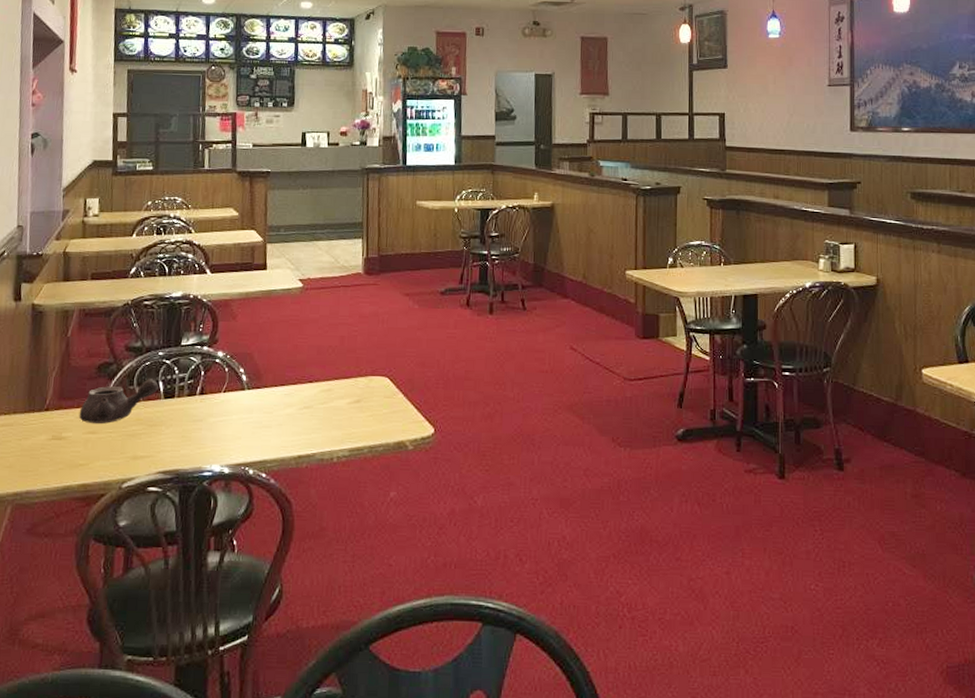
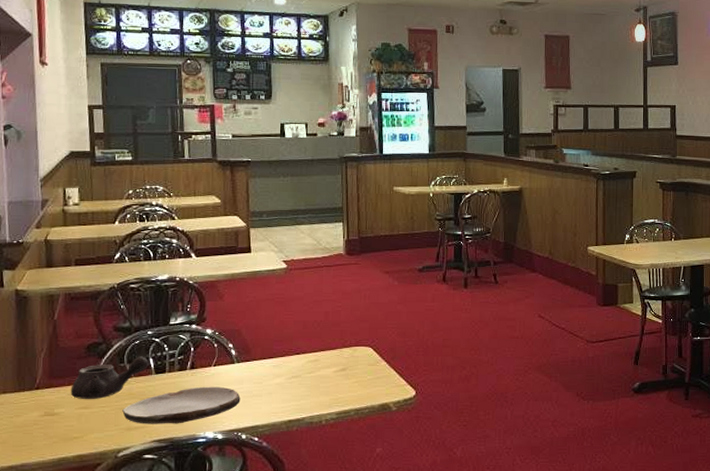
plate: none [129,414,250,455] -> present [122,386,241,424]

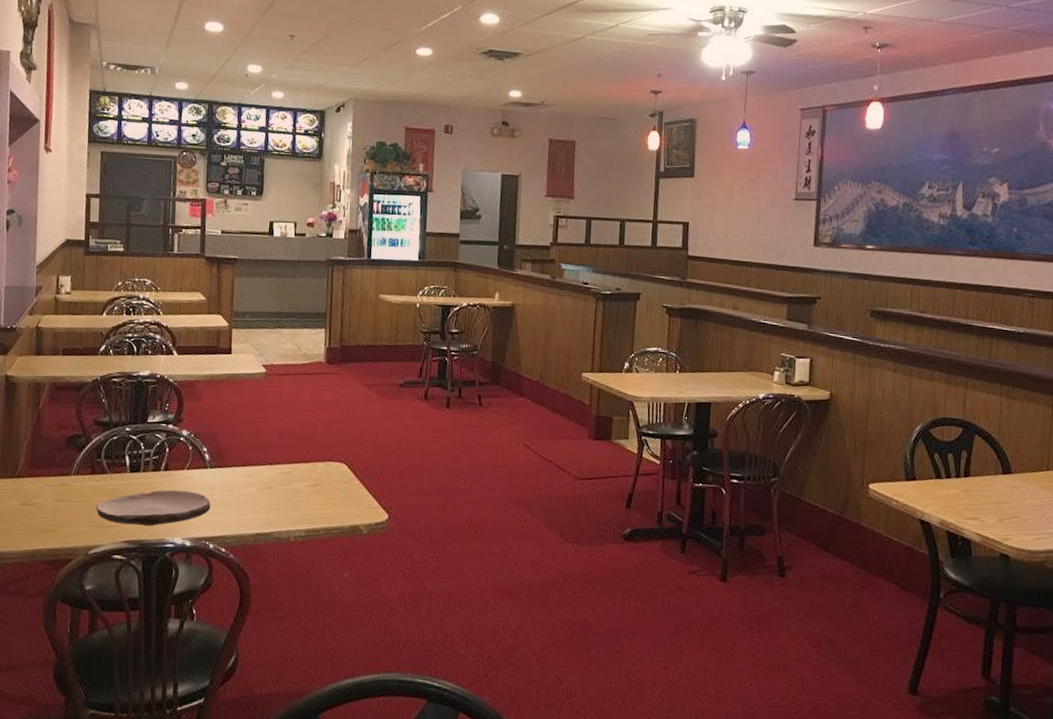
teapot: present [70,356,149,400] -> none [48,452,125,493]

